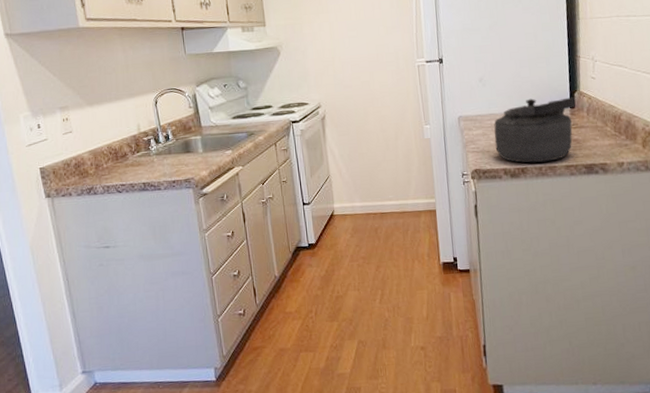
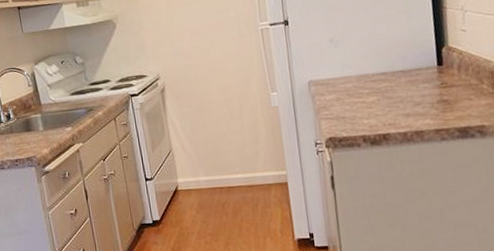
kettle: present [494,97,576,163] -> none [349,53,445,129]

